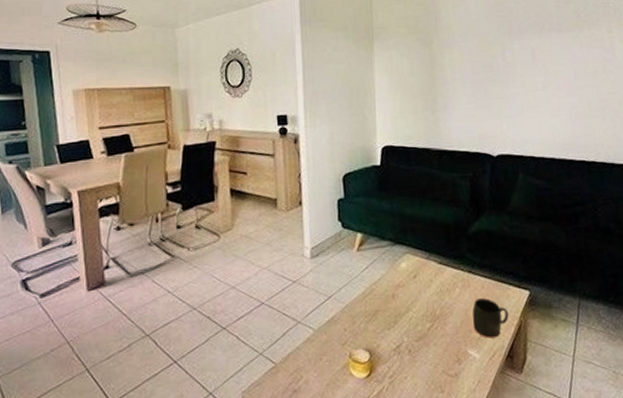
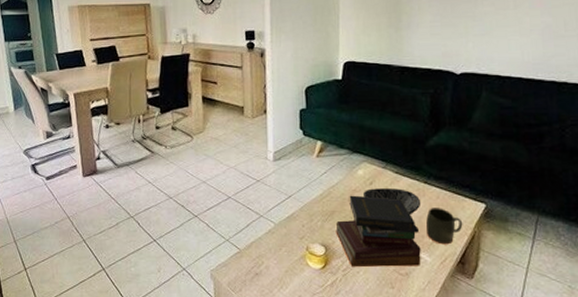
books: none [379,290,470,373] -> present [335,195,421,268]
decorative bowl: none [408,280,467,309] -> present [364,188,421,216]

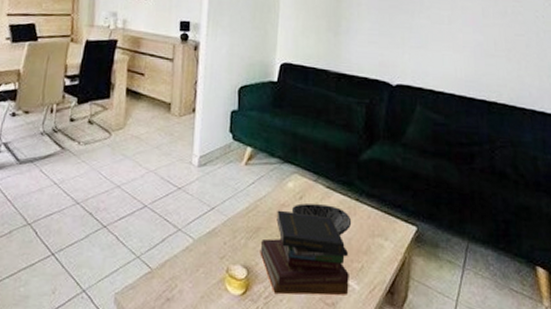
mug: present [426,208,463,245] -> none [356,228,394,271]

